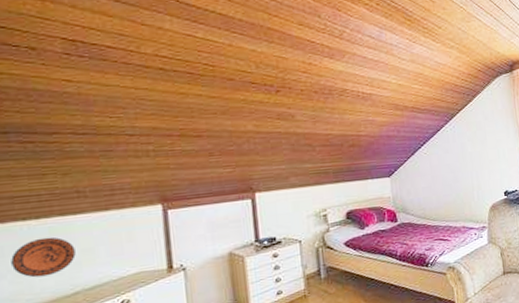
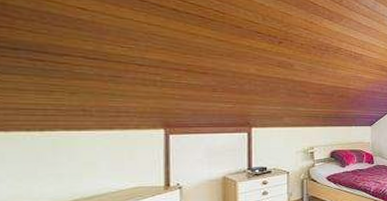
decorative plate: present [11,236,76,278] -> none [12,148,77,184]

